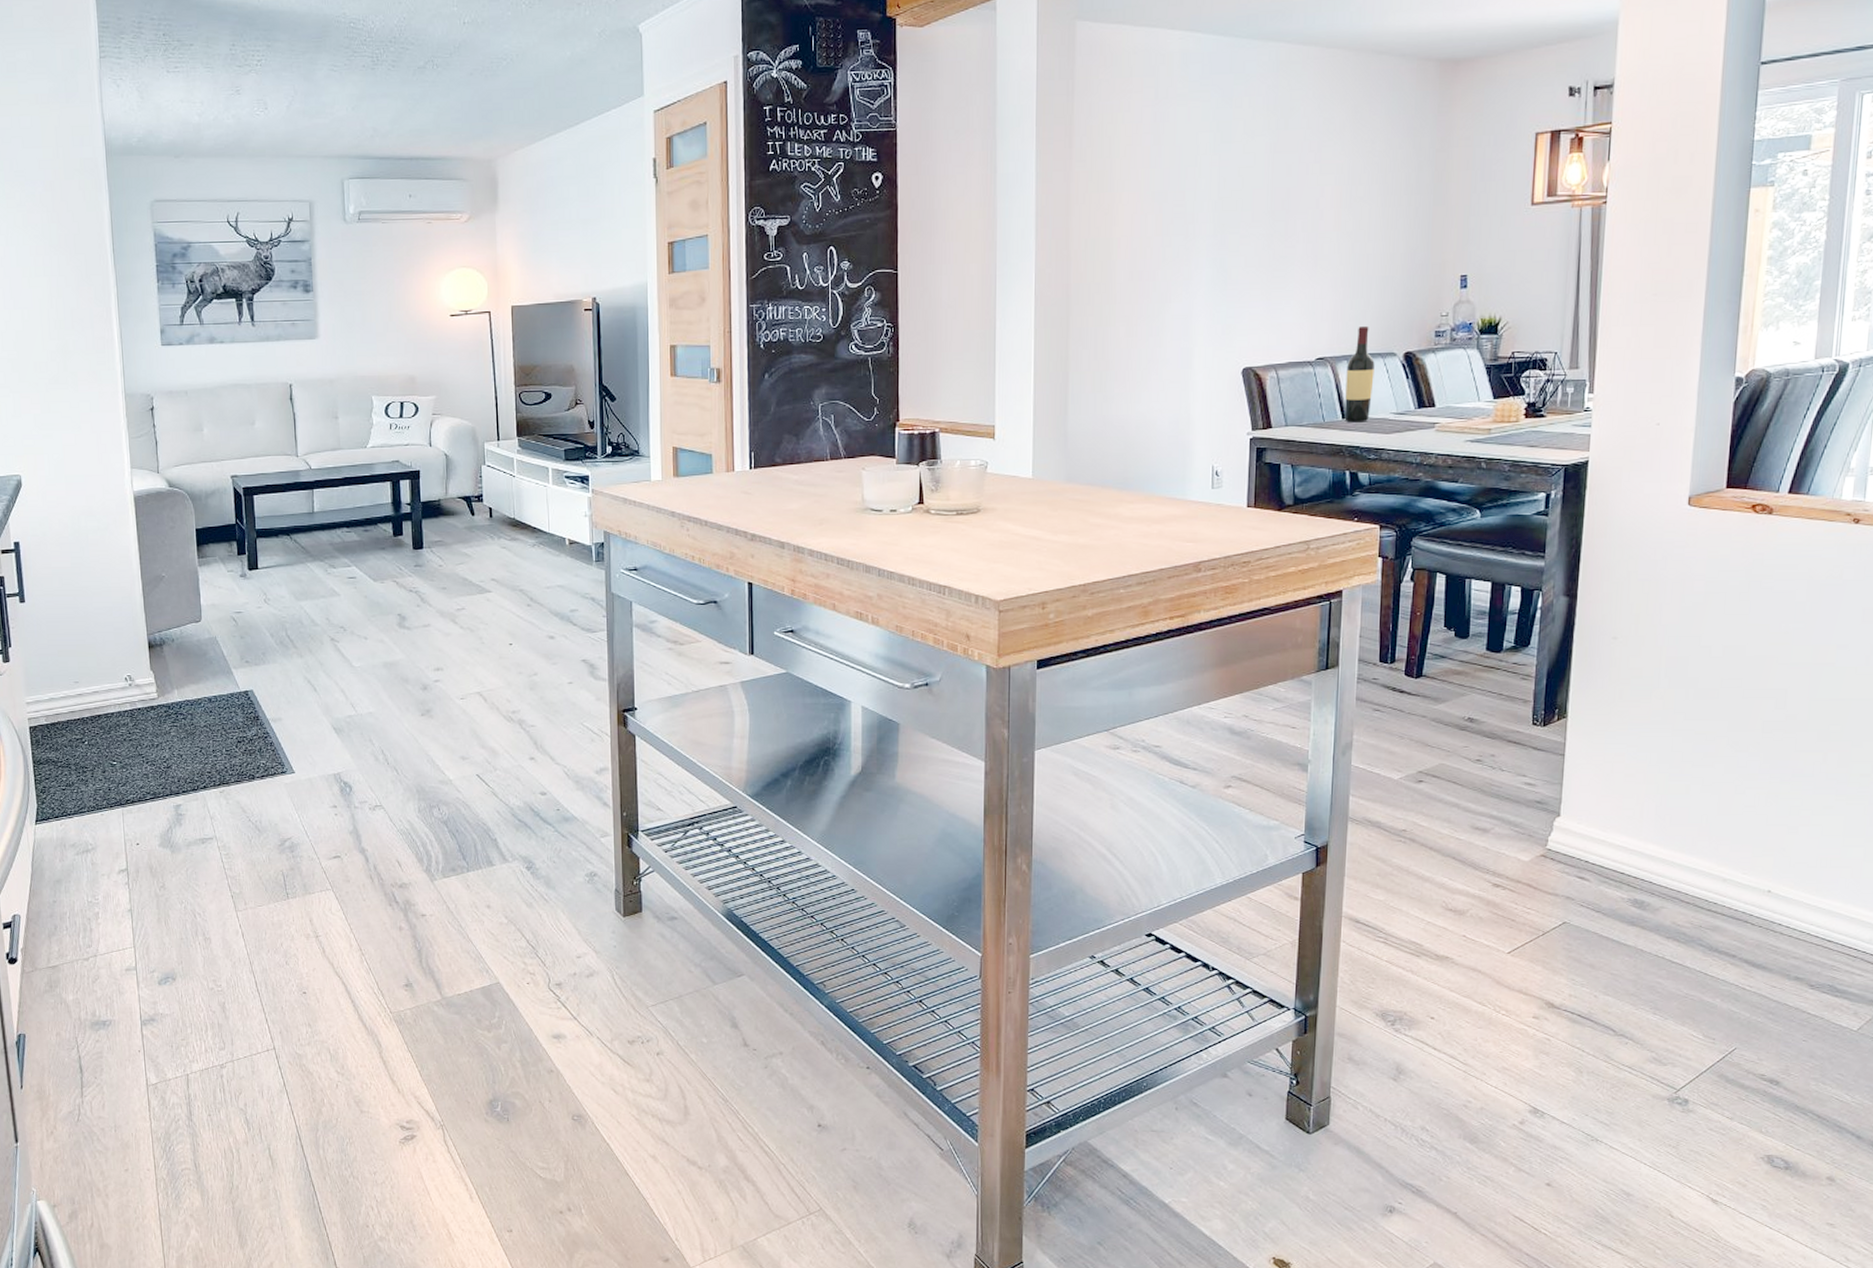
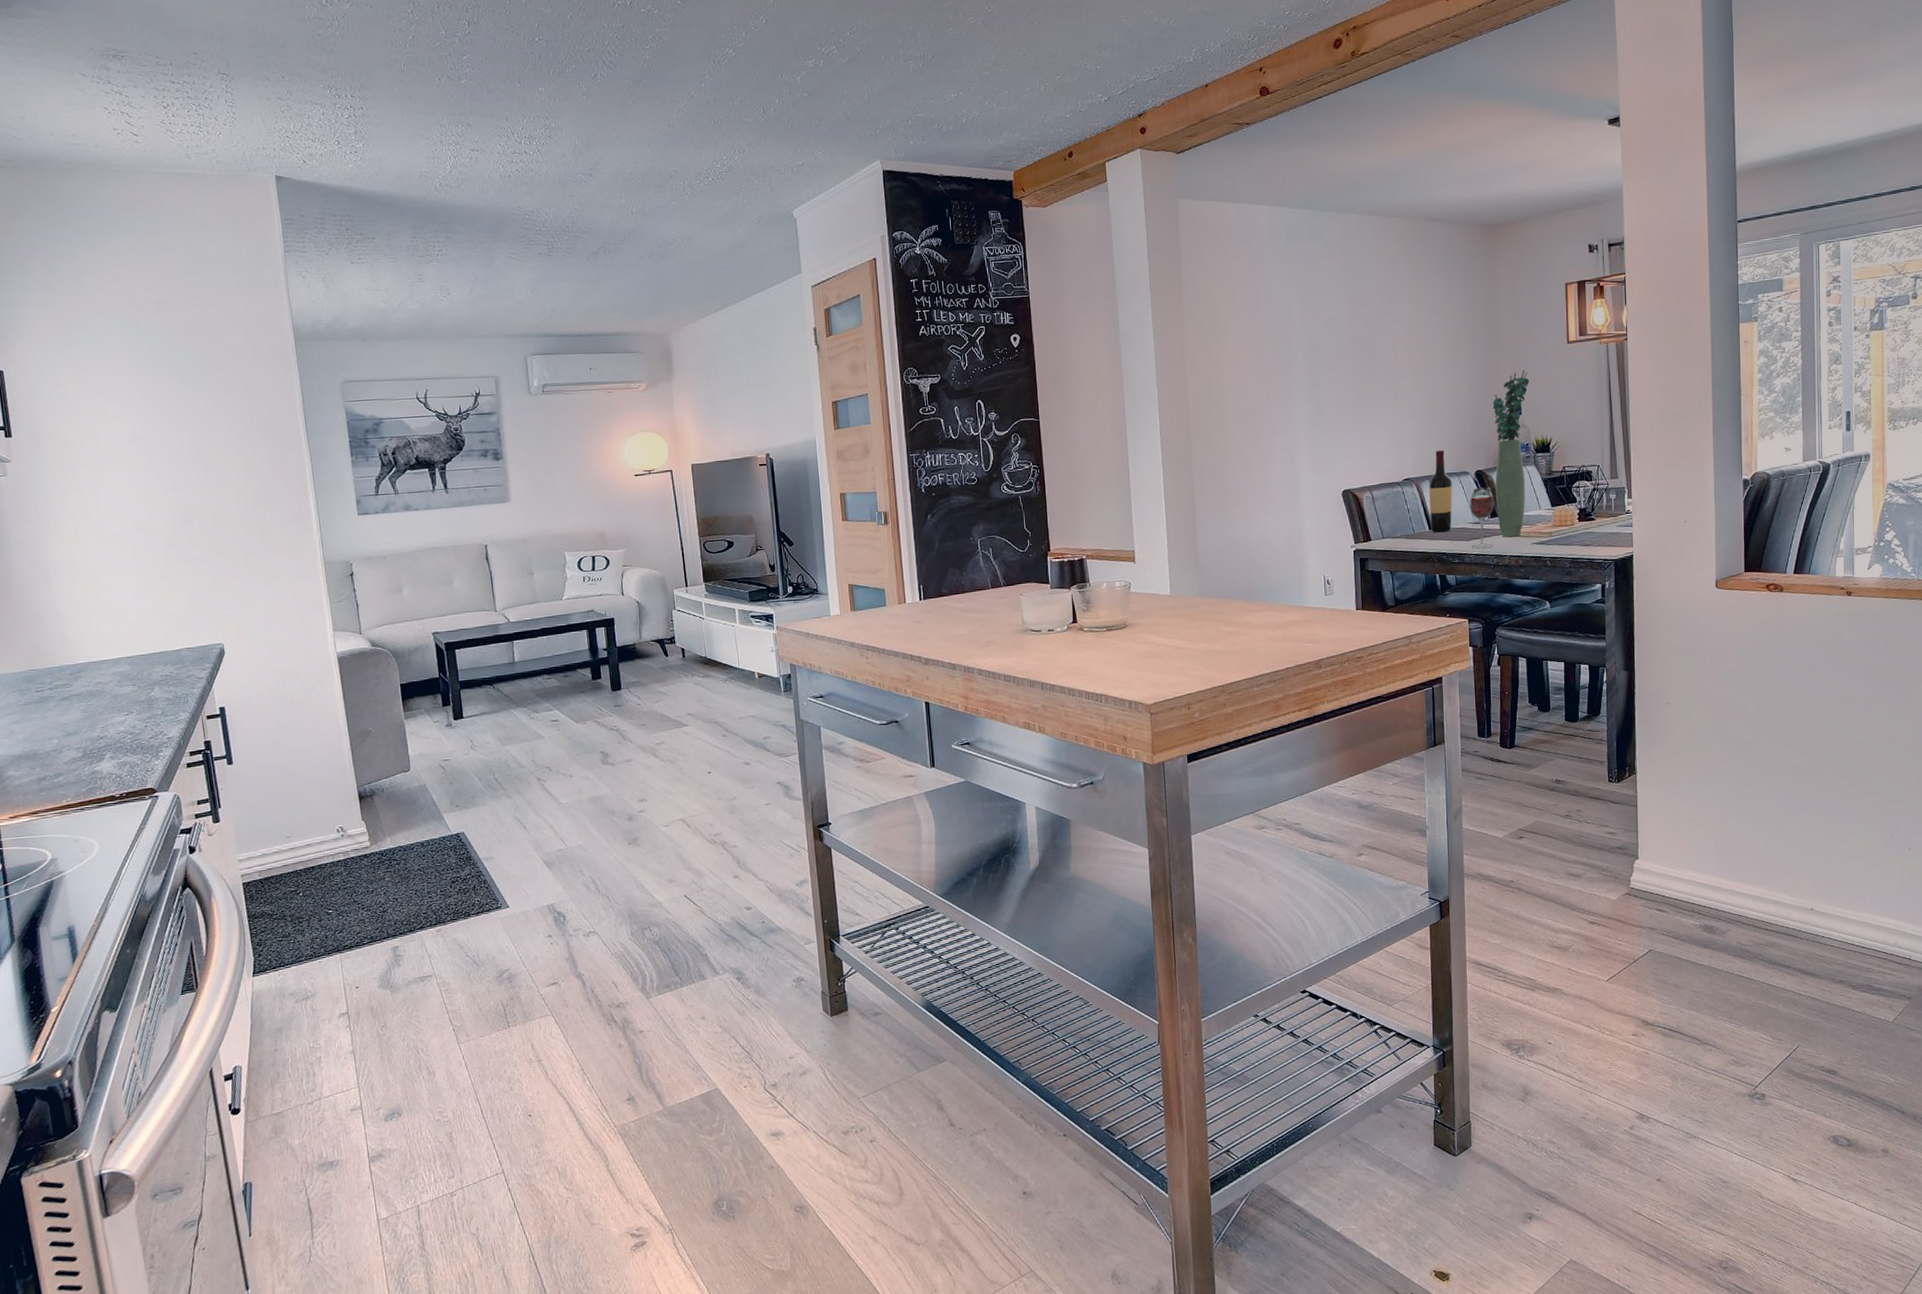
wineglass: none [1392,372,1424,444] -> present [1470,487,1494,549]
vase: none [1425,235,1481,432] -> present [1492,370,1530,538]

